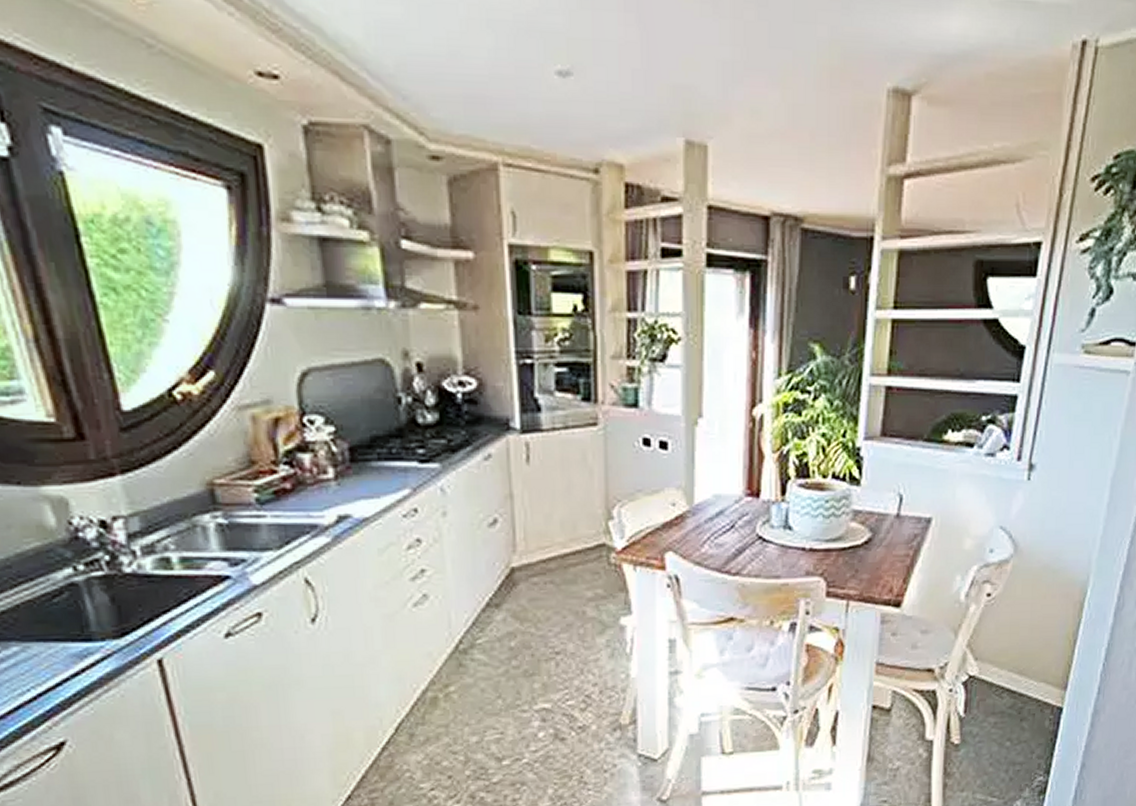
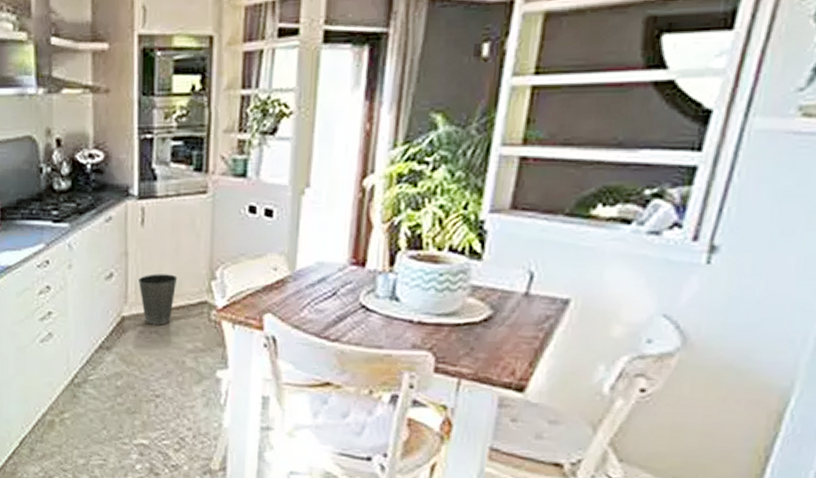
waste basket: none [528,516,572,574] -> present [139,274,178,325]

